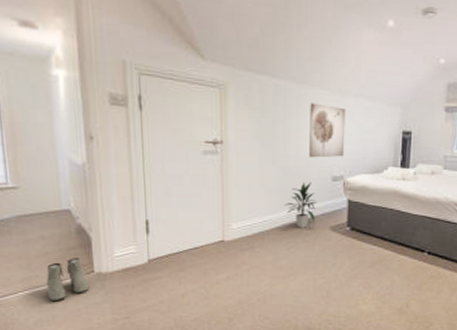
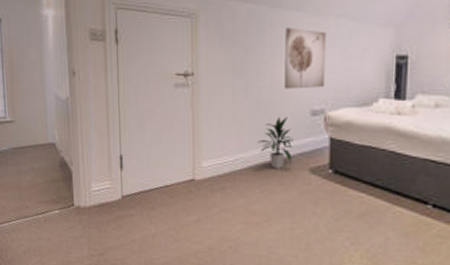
boots: present [46,258,89,302] -> none [34,190,70,232]

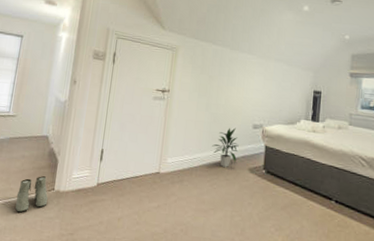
boots: none [34,190,70,232] -> present [15,176,48,213]
wall art: present [285,28,326,89] -> none [236,64,268,109]

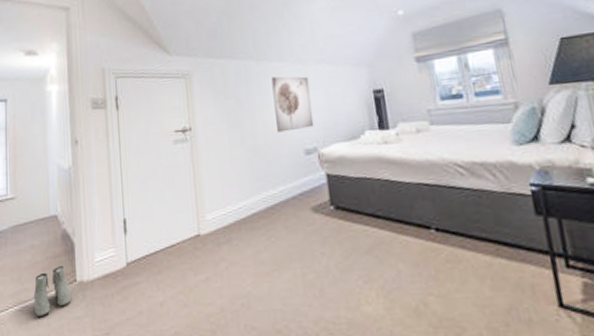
indoor plant: present [212,127,239,167] -> none [258,158,293,212]
wall art: none [236,64,268,109] -> present [271,76,314,133]

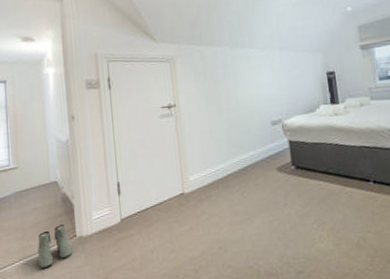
wall art: present [271,76,314,133] -> none [244,60,279,108]

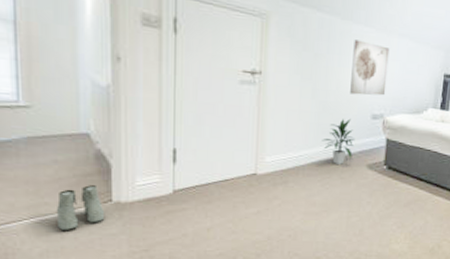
indoor plant: none [233,128,262,173] -> present [322,118,355,164]
wall art: none [244,60,279,108] -> present [350,39,390,96]

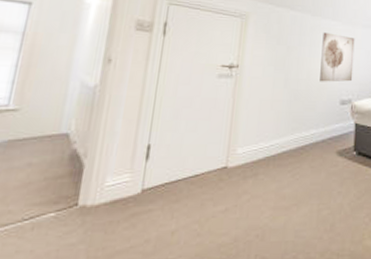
boots: present [56,185,105,231] -> none [15,188,69,243]
indoor plant: present [322,118,355,164] -> none [293,105,325,152]

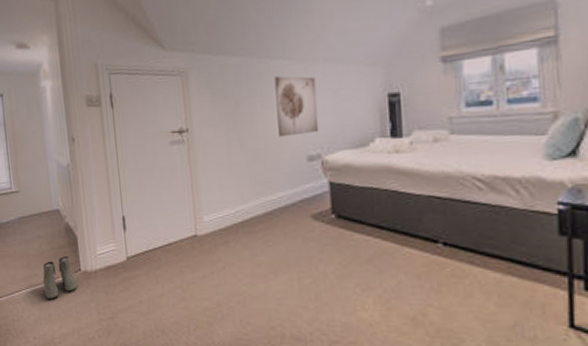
boots: none [15,188,69,243] -> present [42,256,78,300]

